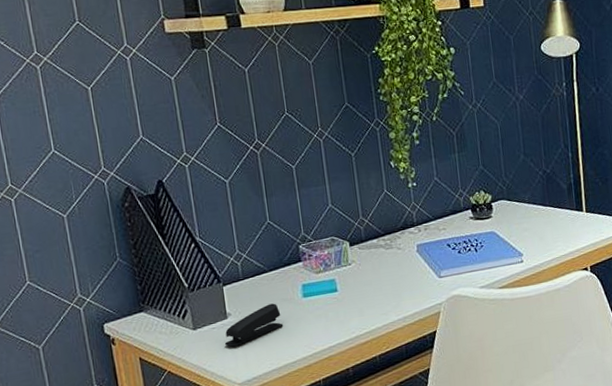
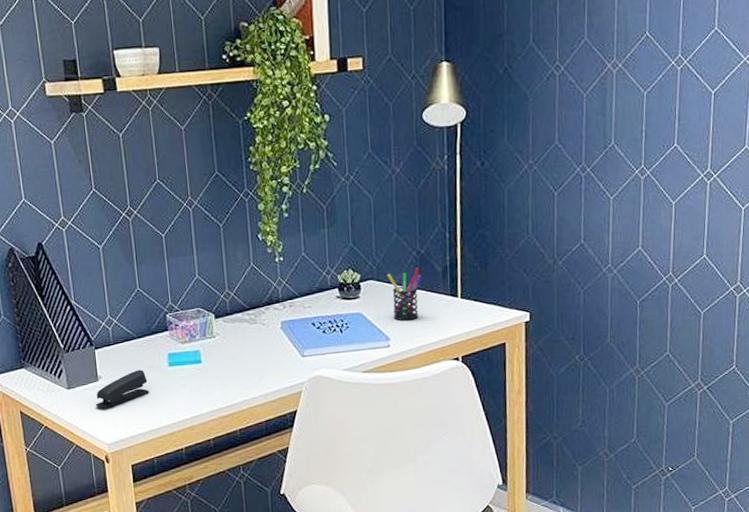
pen holder: none [516,186,550,237] -> present [387,267,423,321]

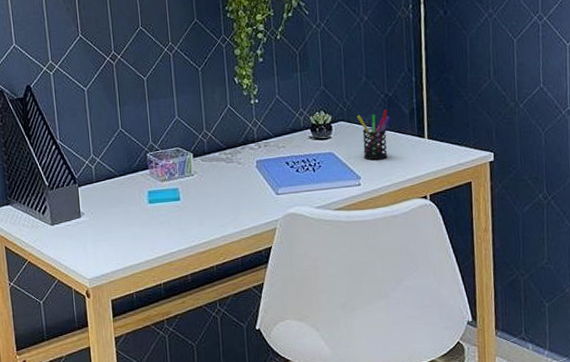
stapler: present [95,370,150,408] -> none [77,207,130,244]

